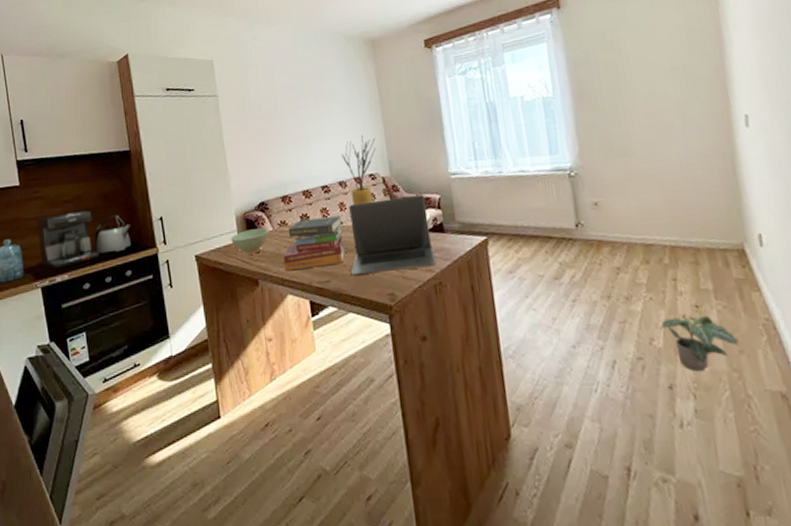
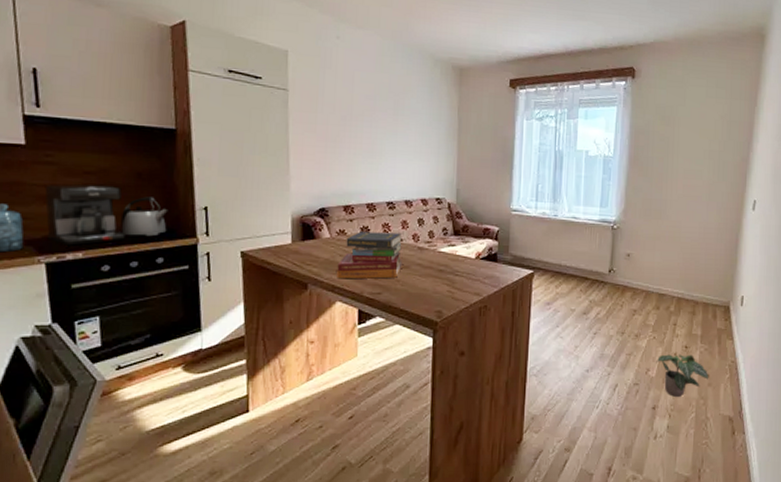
bowl: present [230,228,269,255] -> none [282,233,326,258]
vase: present [341,134,376,206] -> none [411,158,448,226]
laptop computer: present [349,195,437,276] -> none [403,224,485,292]

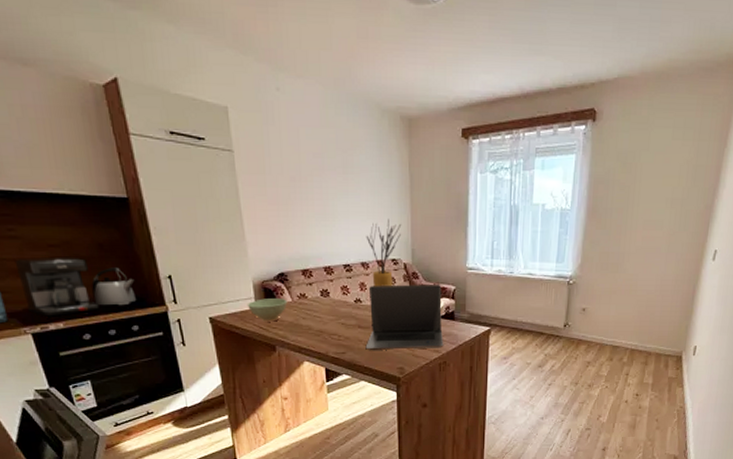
bowl: none [282,233,326,258] -> present [247,298,288,322]
books: present [337,232,403,279] -> none [301,295,364,341]
laptop computer: none [403,224,485,292] -> present [365,284,444,350]
vase: none [411,158,448,226] -> present [366,218,402,287]
potted plant: present [656,354,709,397] -> none [607,402,658,439]

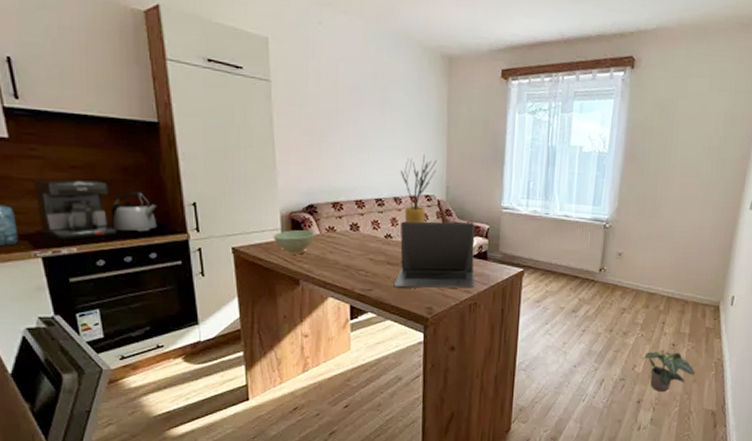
potted plant: none [607,402,658,439] -> present [643,351,695,392]

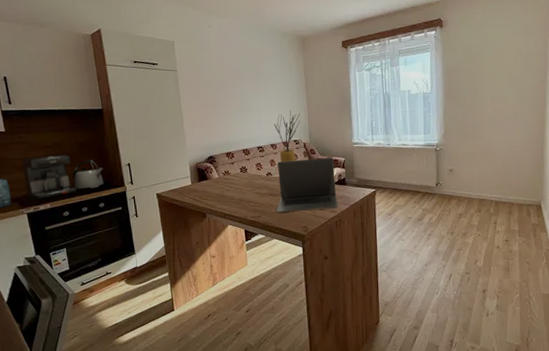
bowl: present [272,230,315,255] -> none [184,176,215,195]
potted plant: present [643,351,695,392] -> none [482,246,529,281]

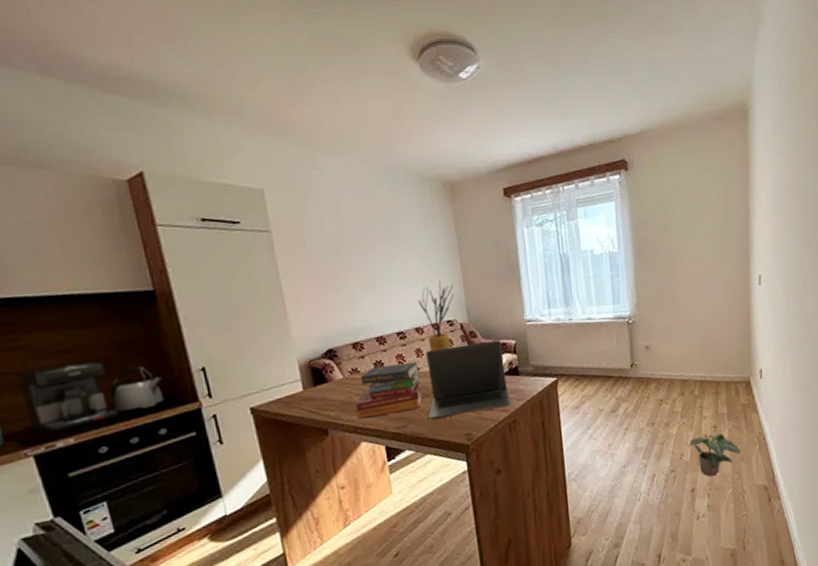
books: none [226,170,274,208] -> present [356,362,424,419]
potted plant: none [482,246,529,281] -> present [688,433,741,477]

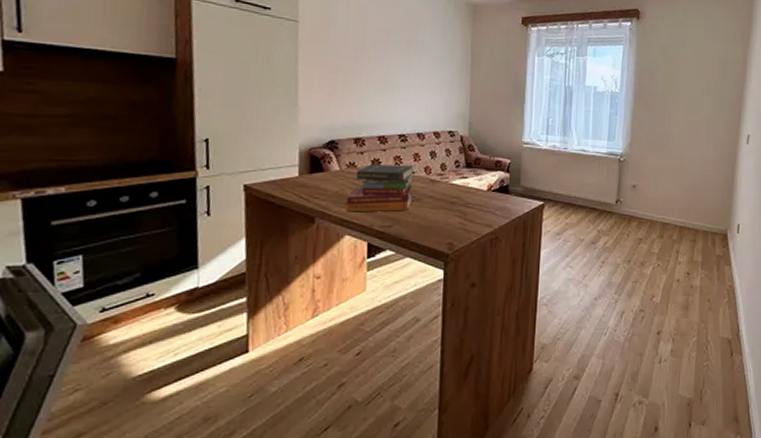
coffee maker: present [16,361,121,434] -> none [24,113,117,180]
kettle: present [110,366,165,412] -> none [110,128,165,170]
vase: present [417,280,454,352] -> none [424,92,461,159]
laptop computer: present [426,341,512,419] -> none [414,156,497,224]
potted plant: present [688,433,741,477] -> none [660,281,709,322]

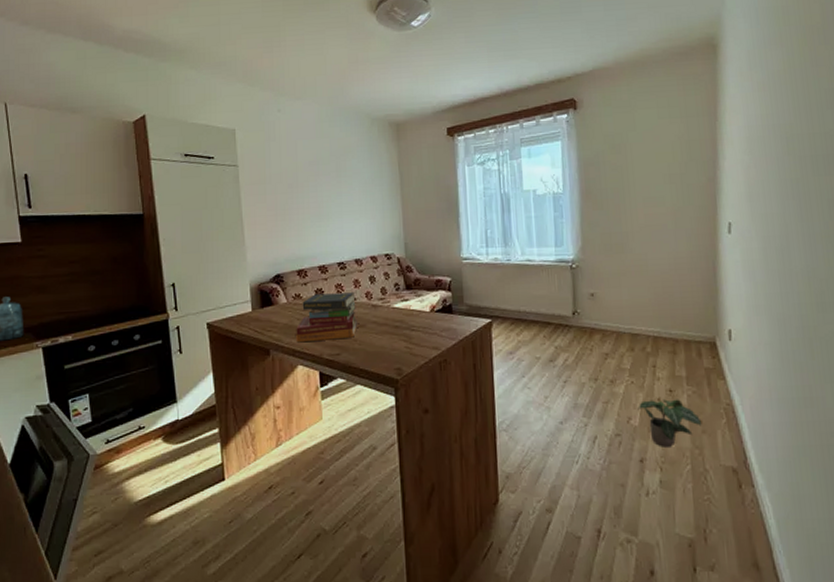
potted plant: none [660,281,709,322] -> present [637,399,702,447]

